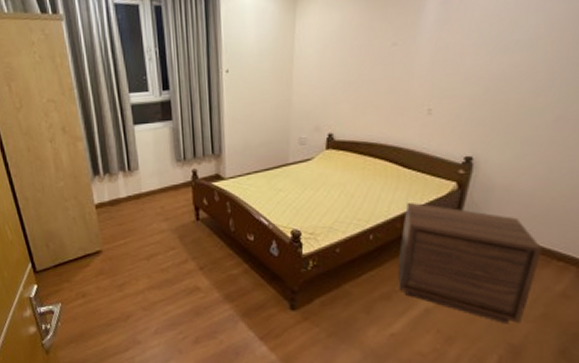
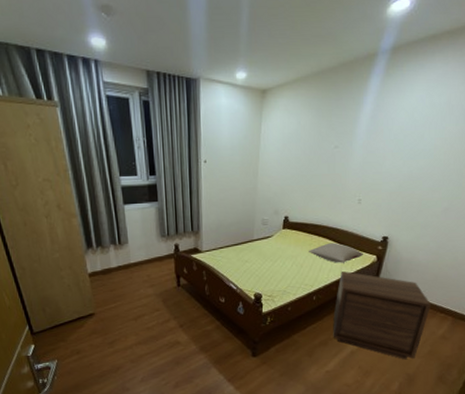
pillow: none [361,165,437,192] -> present [309,242,363,263]

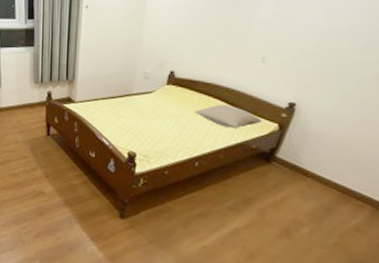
nightstand: present [333,270,432,360] -> none [214,137,346,249]

